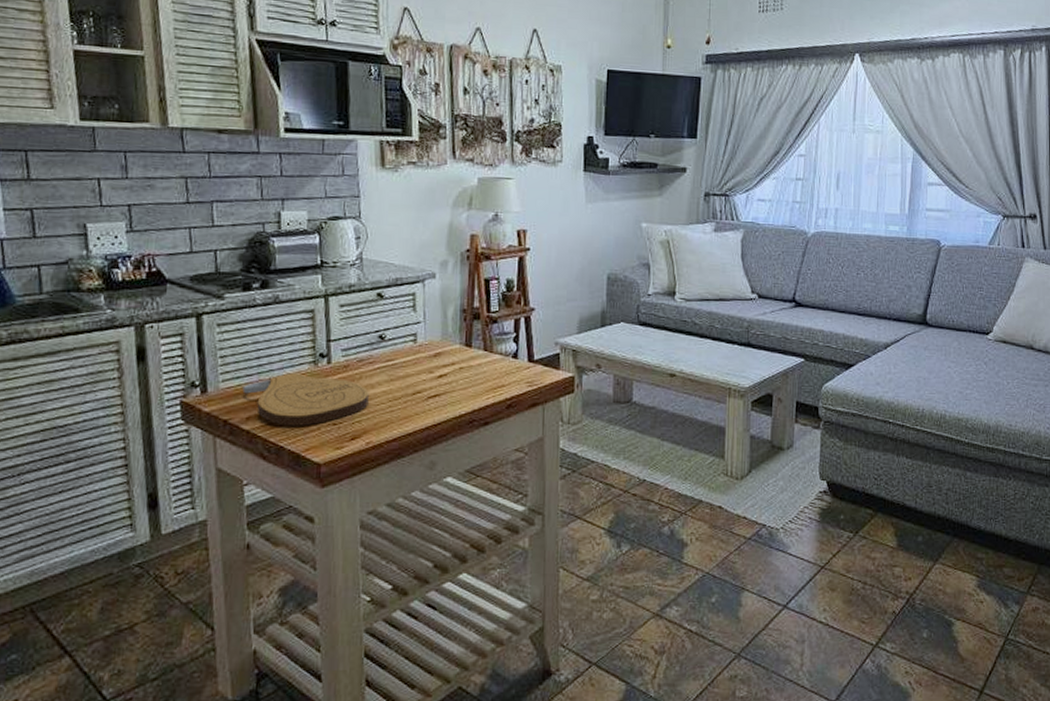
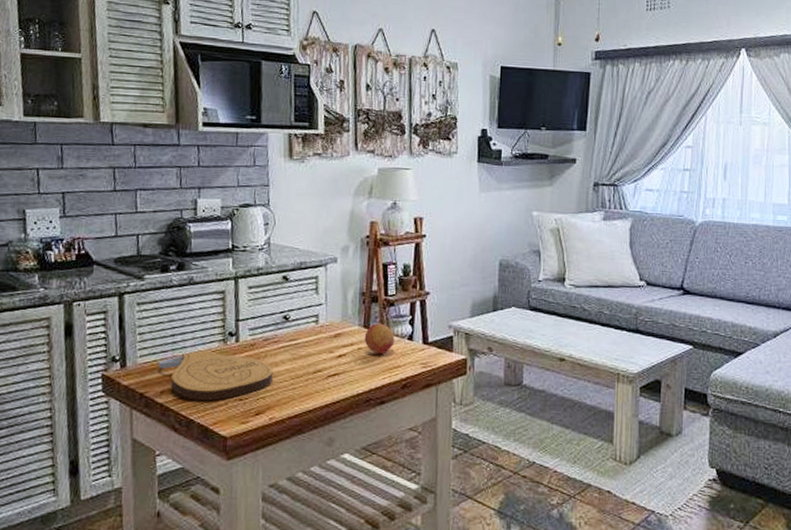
fruit: none [466,341,499,374] -> present [364,323,395,355]

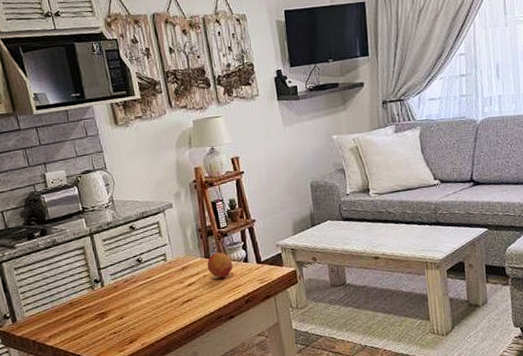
cutting board: present [158,350,273,401] -> none [42,297,138,339]

